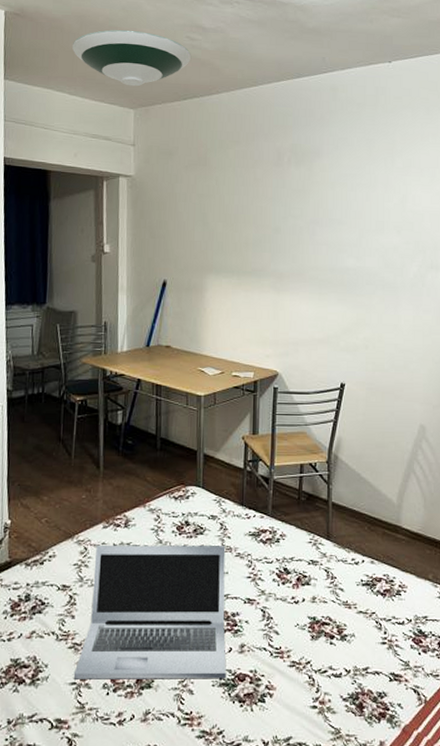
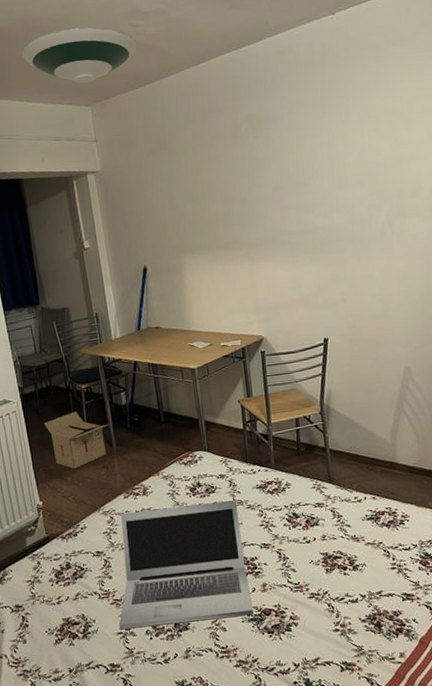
cardboard box: none [28,424,100,488] -> present [44,411,110,469]

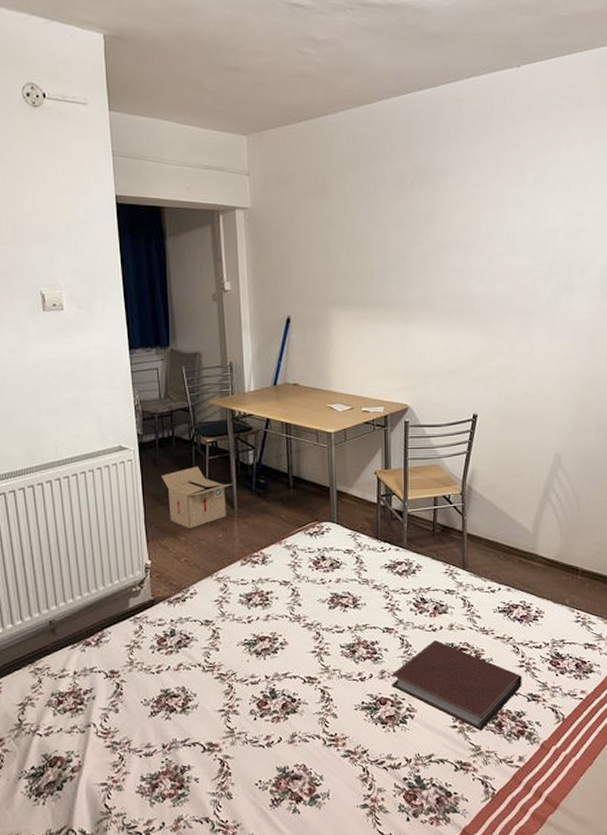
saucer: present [21,27,138,84] -> none [177,48,305,110]
laptop: present [119,500,253,630] -> none [221,579,368,707]
notebook: none [273,551,396,632] -> present [391,640,522,731]

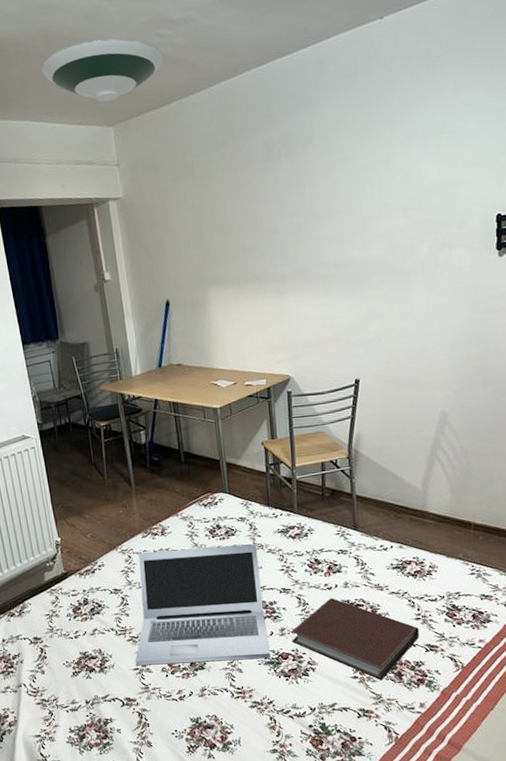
cardboard box: present [162,466,233,528] -> none [63,448,129,507]
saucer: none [177,48,305,110] -> present [41,38,164,102]
laptop: none [221,579,368,707] -> present [135,544,270,666]

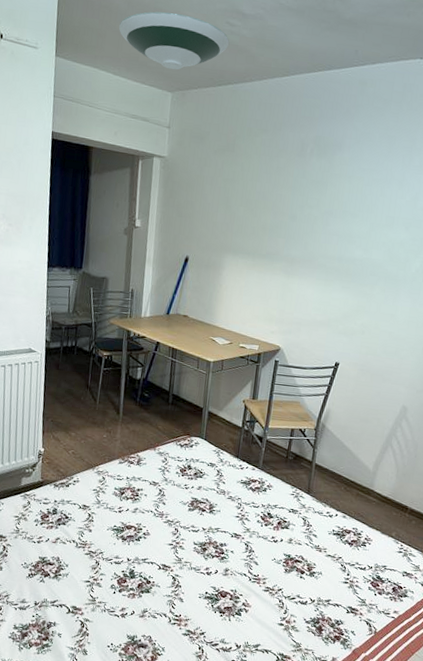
laptop: present [135,544,270,666] -> none [88,476,220,594]
notebook: present [291,598,419,681] -> none [233,550,345,632]

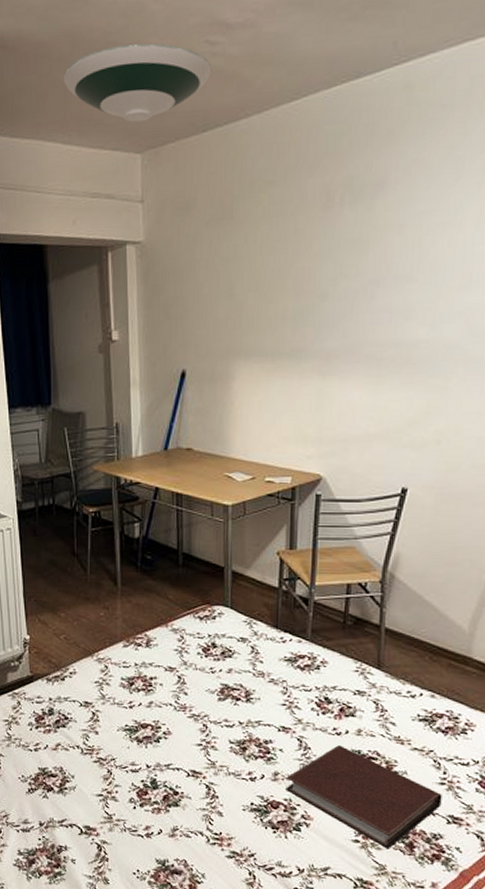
notebook: none [233,550,345,632] -> present [286,745,442,850]

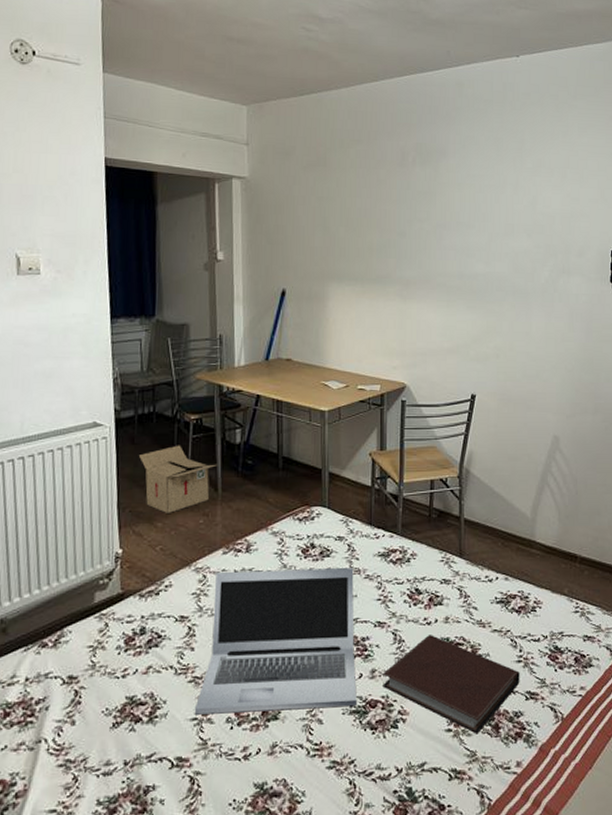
cardboard box: none [42,538,117,604] -> present [139,445,218,513]
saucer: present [62,43,212,123] -> none [177,19,308,81]
laptop: none [100,663,258,805] -> present [194,568,357,715]

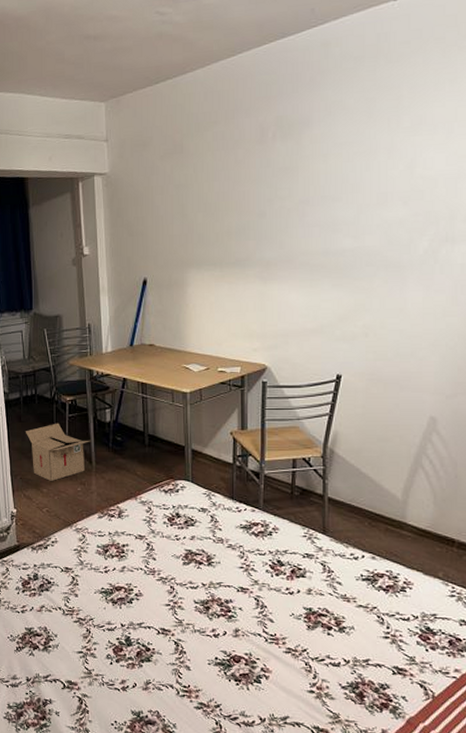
laptop: present [194,568,357,715] -> none [80,532,221,659]
notebook: present [383,635,520,734] -> none [246,604,387,699]

